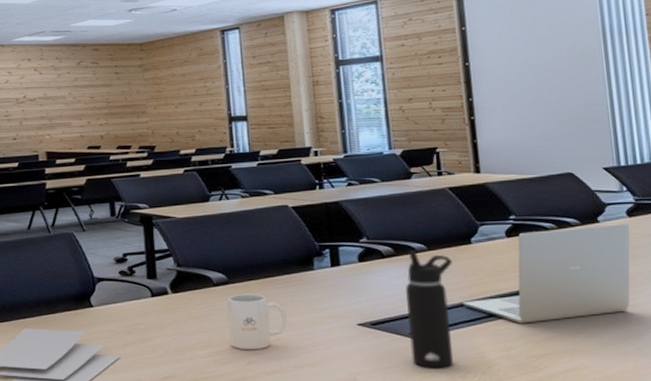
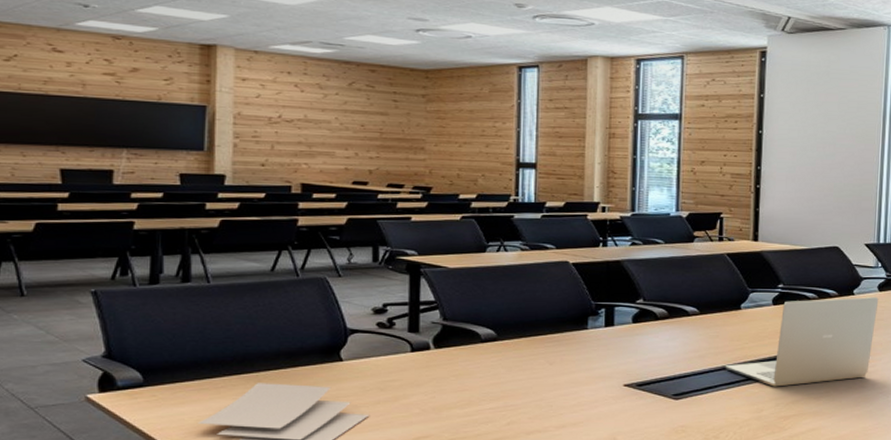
mug: present [226,293,287,350] -> none [491,351,554,410]
water bottle: present [406,250,454,368] -> none [671,313,721,428]

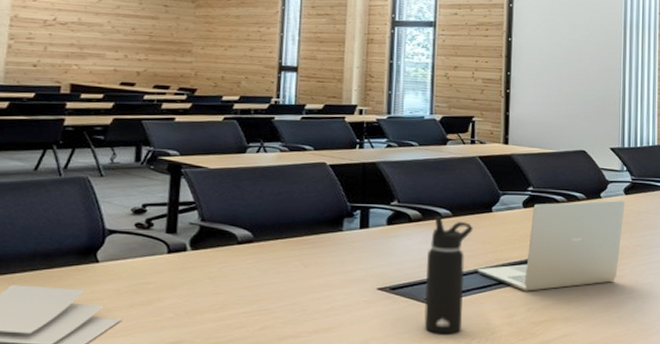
water bottle: none [671,313,721,428] -> present [424,215,473,334]

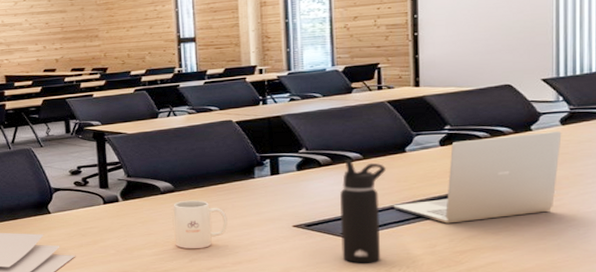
mug: none [246,253,309,314] -> present [172,200,228,249]

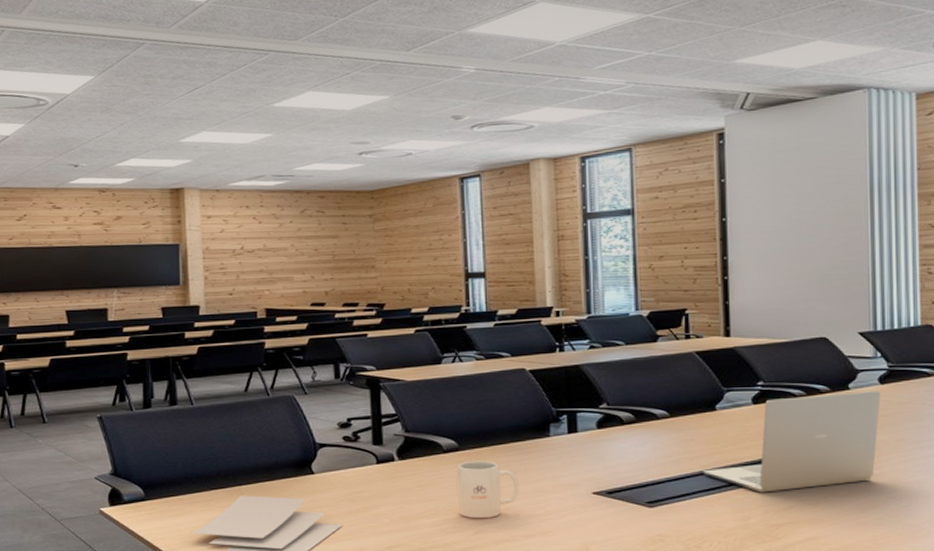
water bottle: present [340,159,386,263] -> none [645,416,695,538]

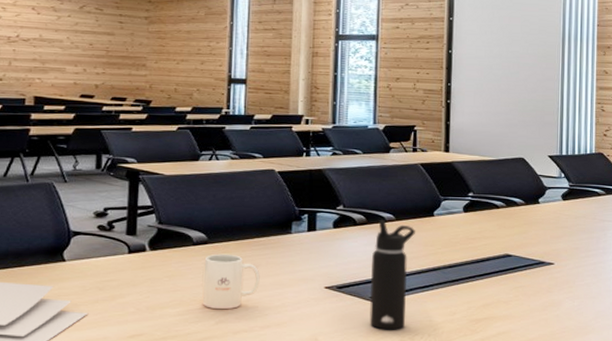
water bottle: none [645,416,695,538] -> present [369,219,415,330]
laptop: present [703,391,881,493] -> none [419,206,563,291]

